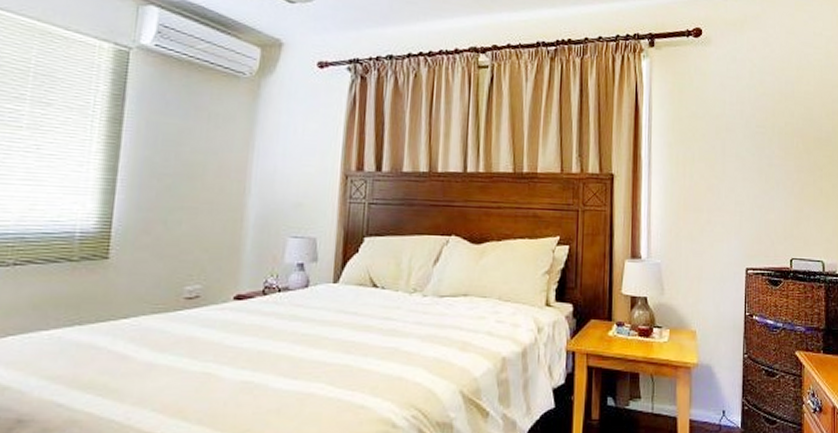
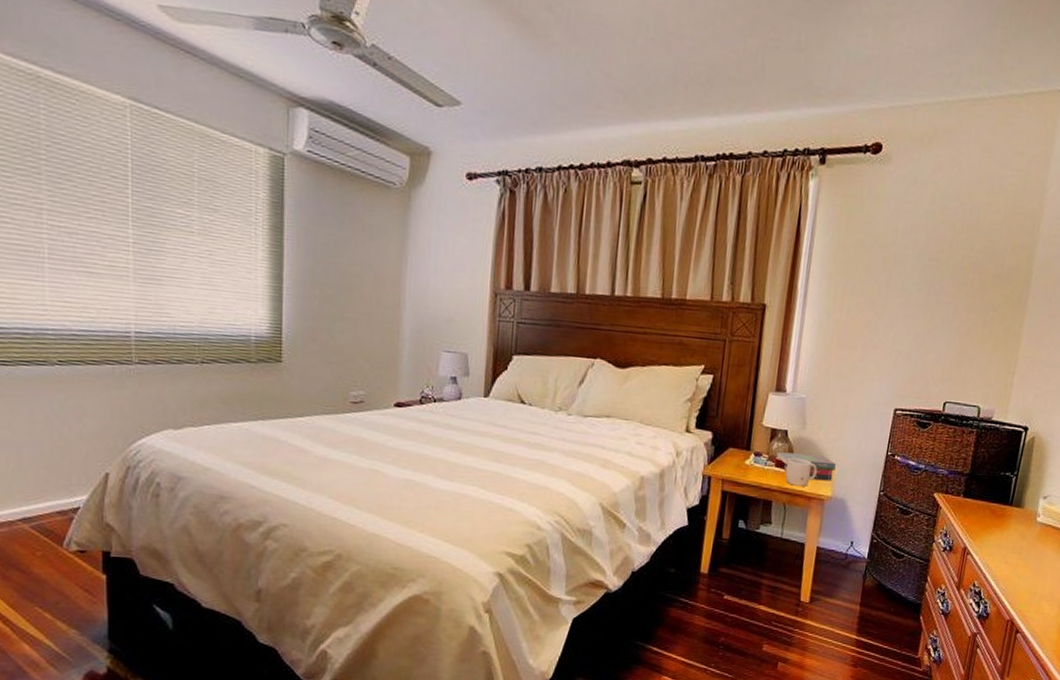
books: none [638,320,698,347] -> present [776,452,836,481]
mug: none [649,325,680,355] -> present [785,457,818,486]

